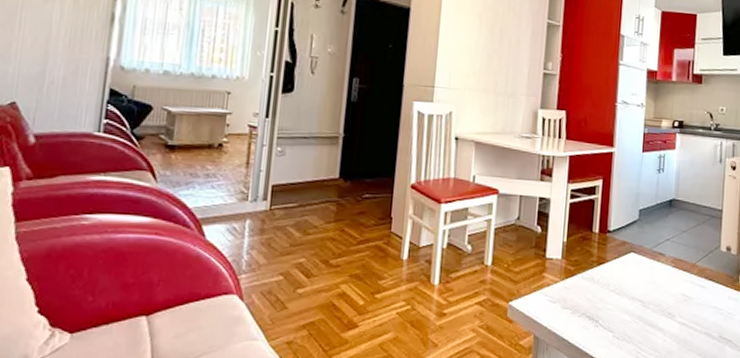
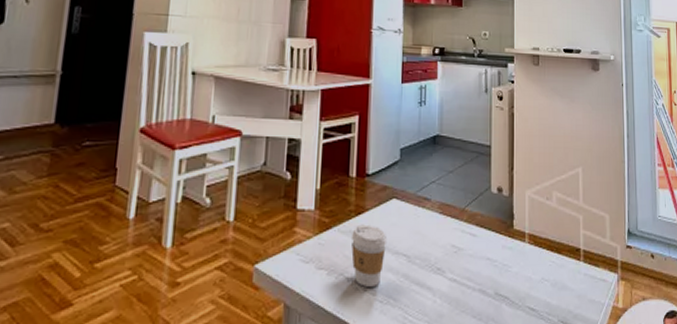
coffee cup: none [593,273,625,325] -> present [351,224,388,287]

